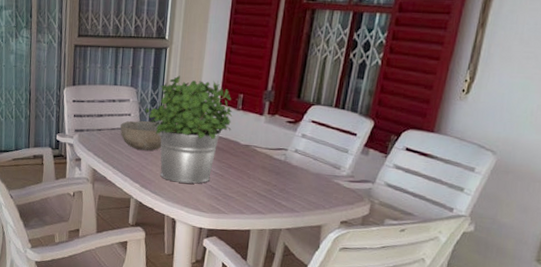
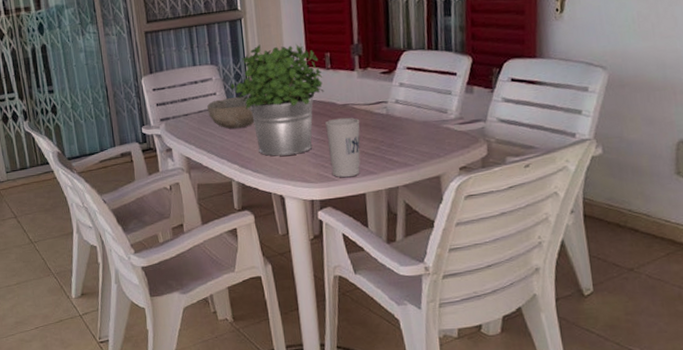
cup: none [223,157,259,213] -> present [325,117,361,178]

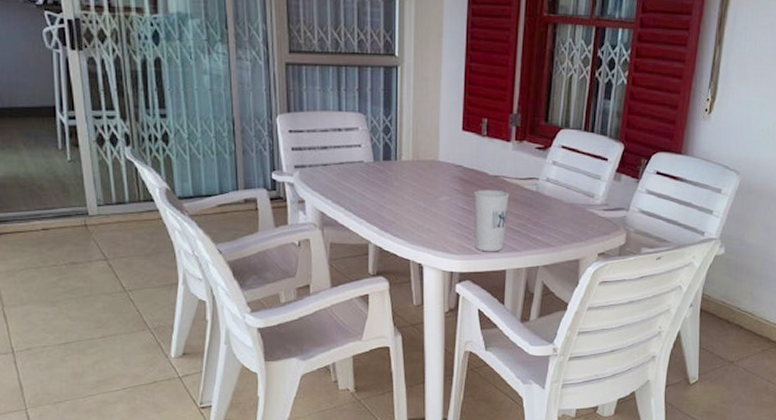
bowl: present [207,96,255,129] -> none [350,152,400,187]
potted plant: present [230,43,325,156] -> none [378,98,478,222]

